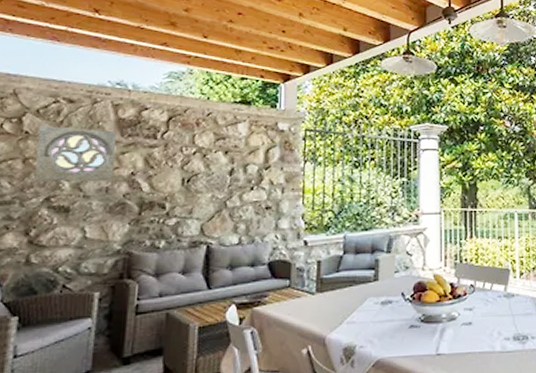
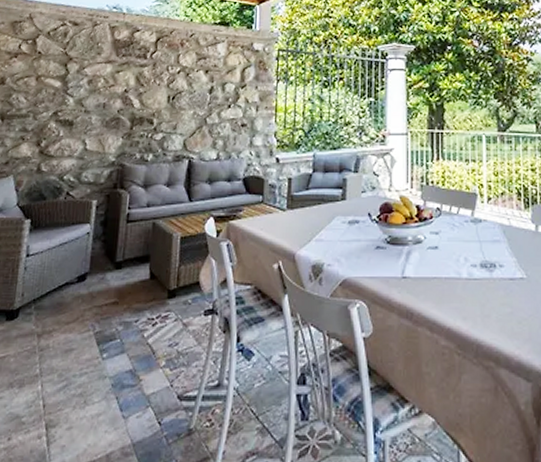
wall ornament: present [34,125,116,182] -> none [45,46,112,98]

